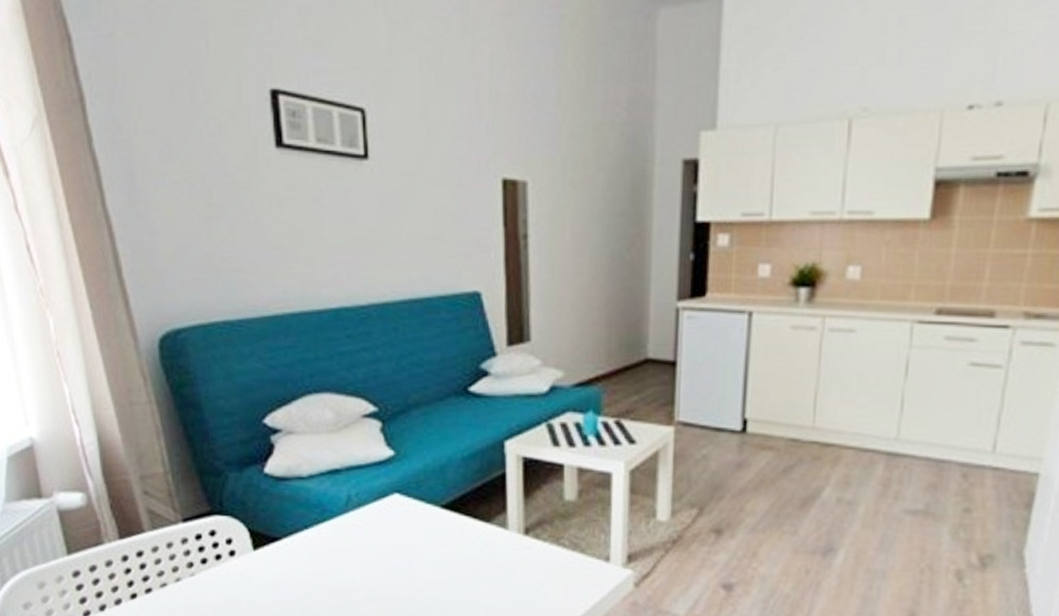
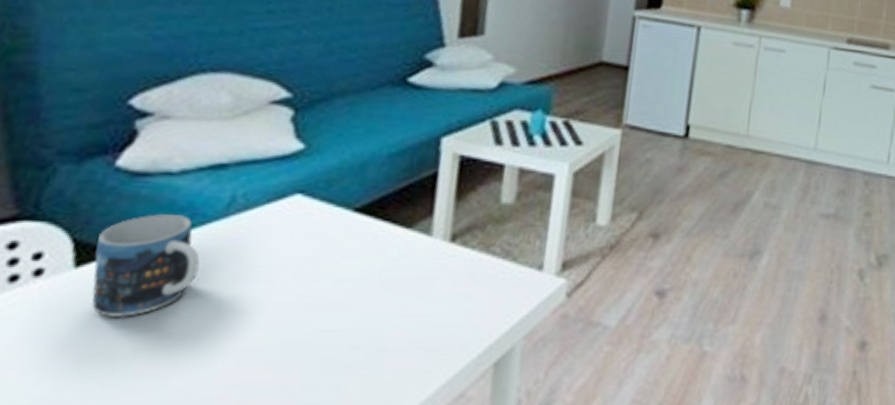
mug: none [264,510,335,588] -> present [91,214,200,317]

